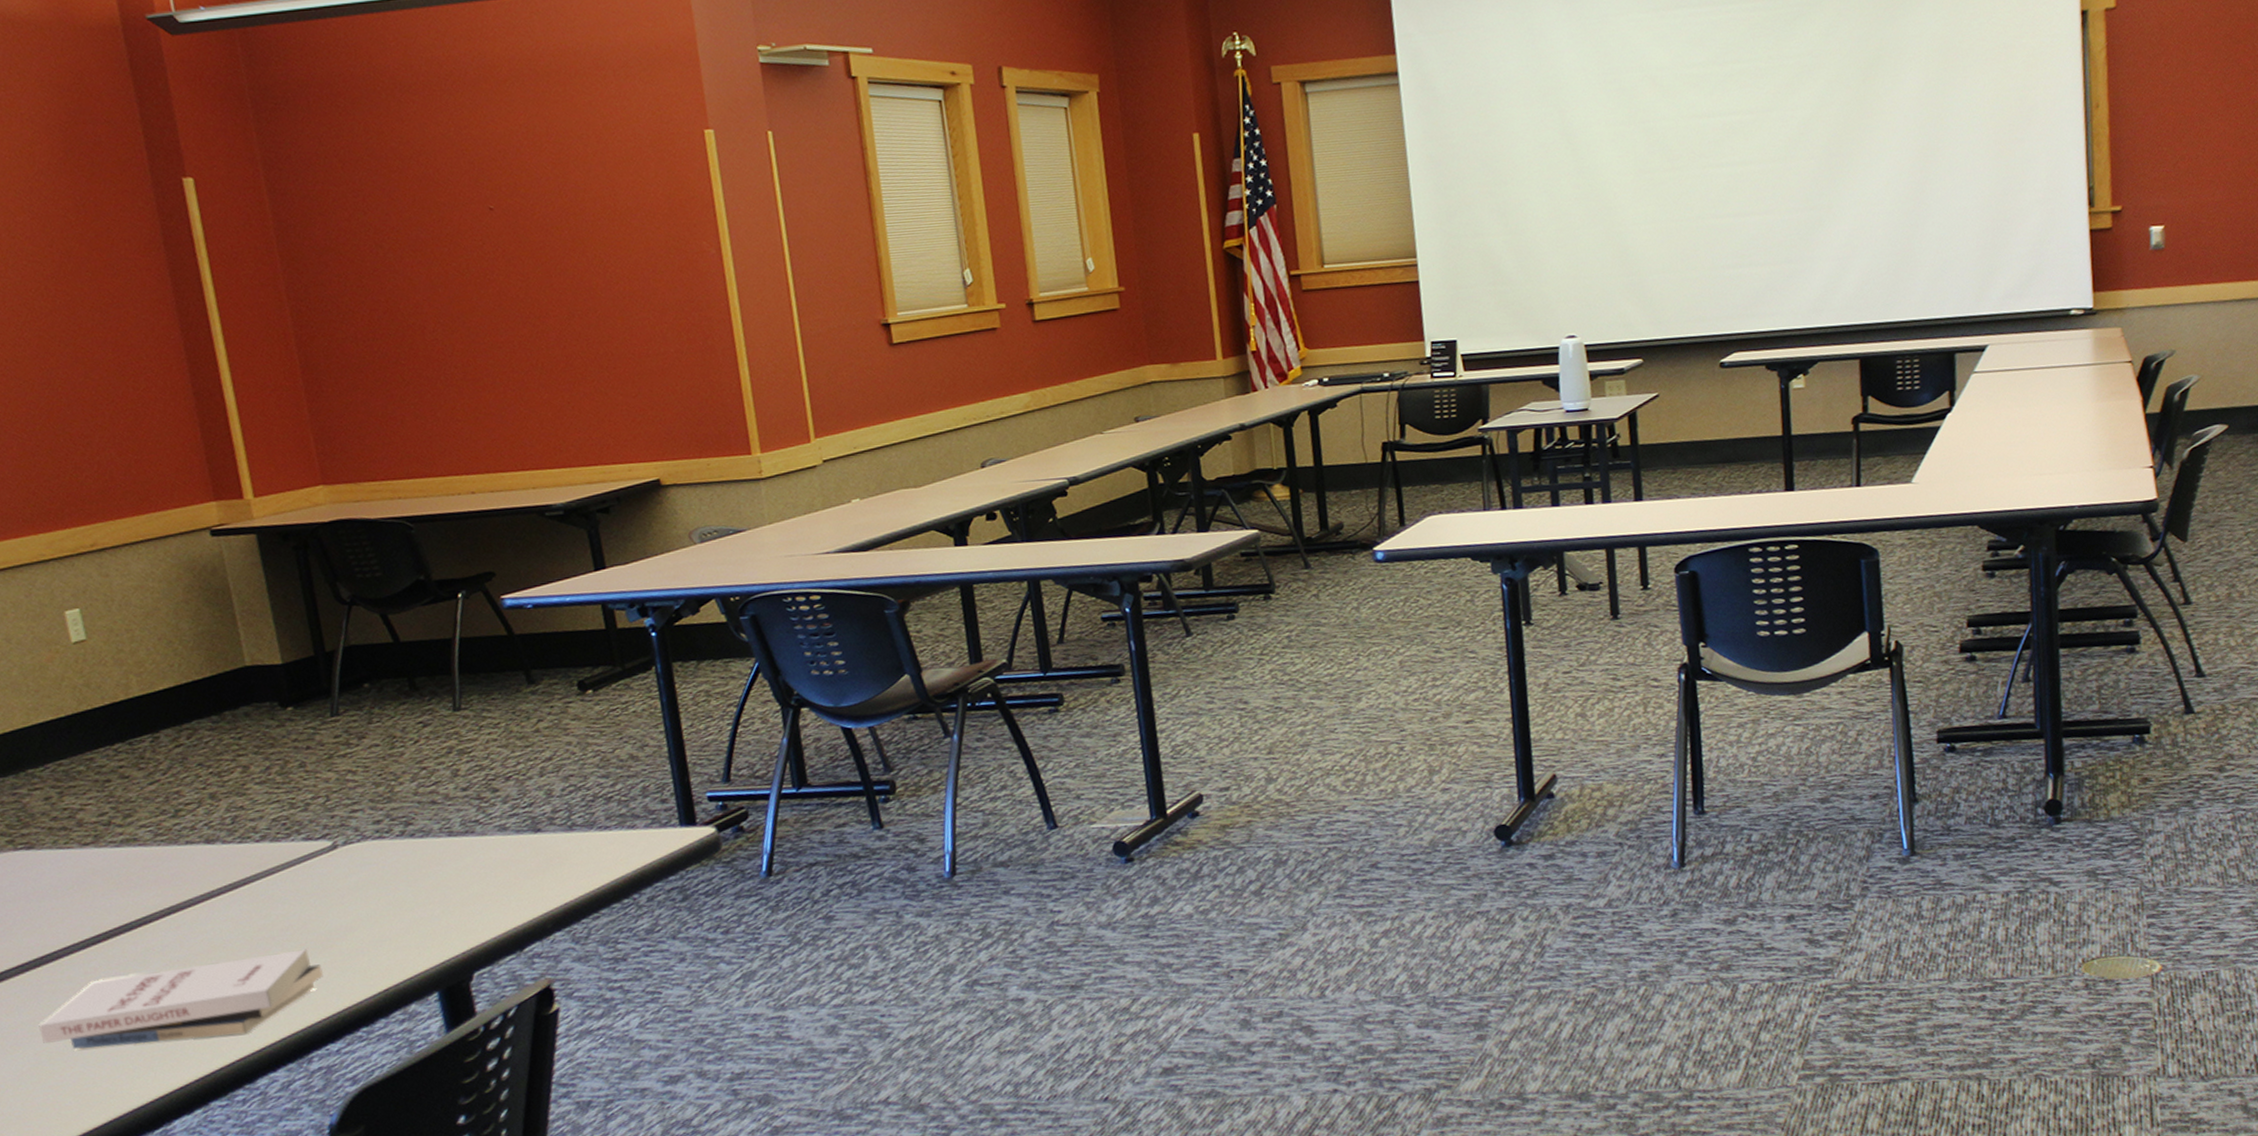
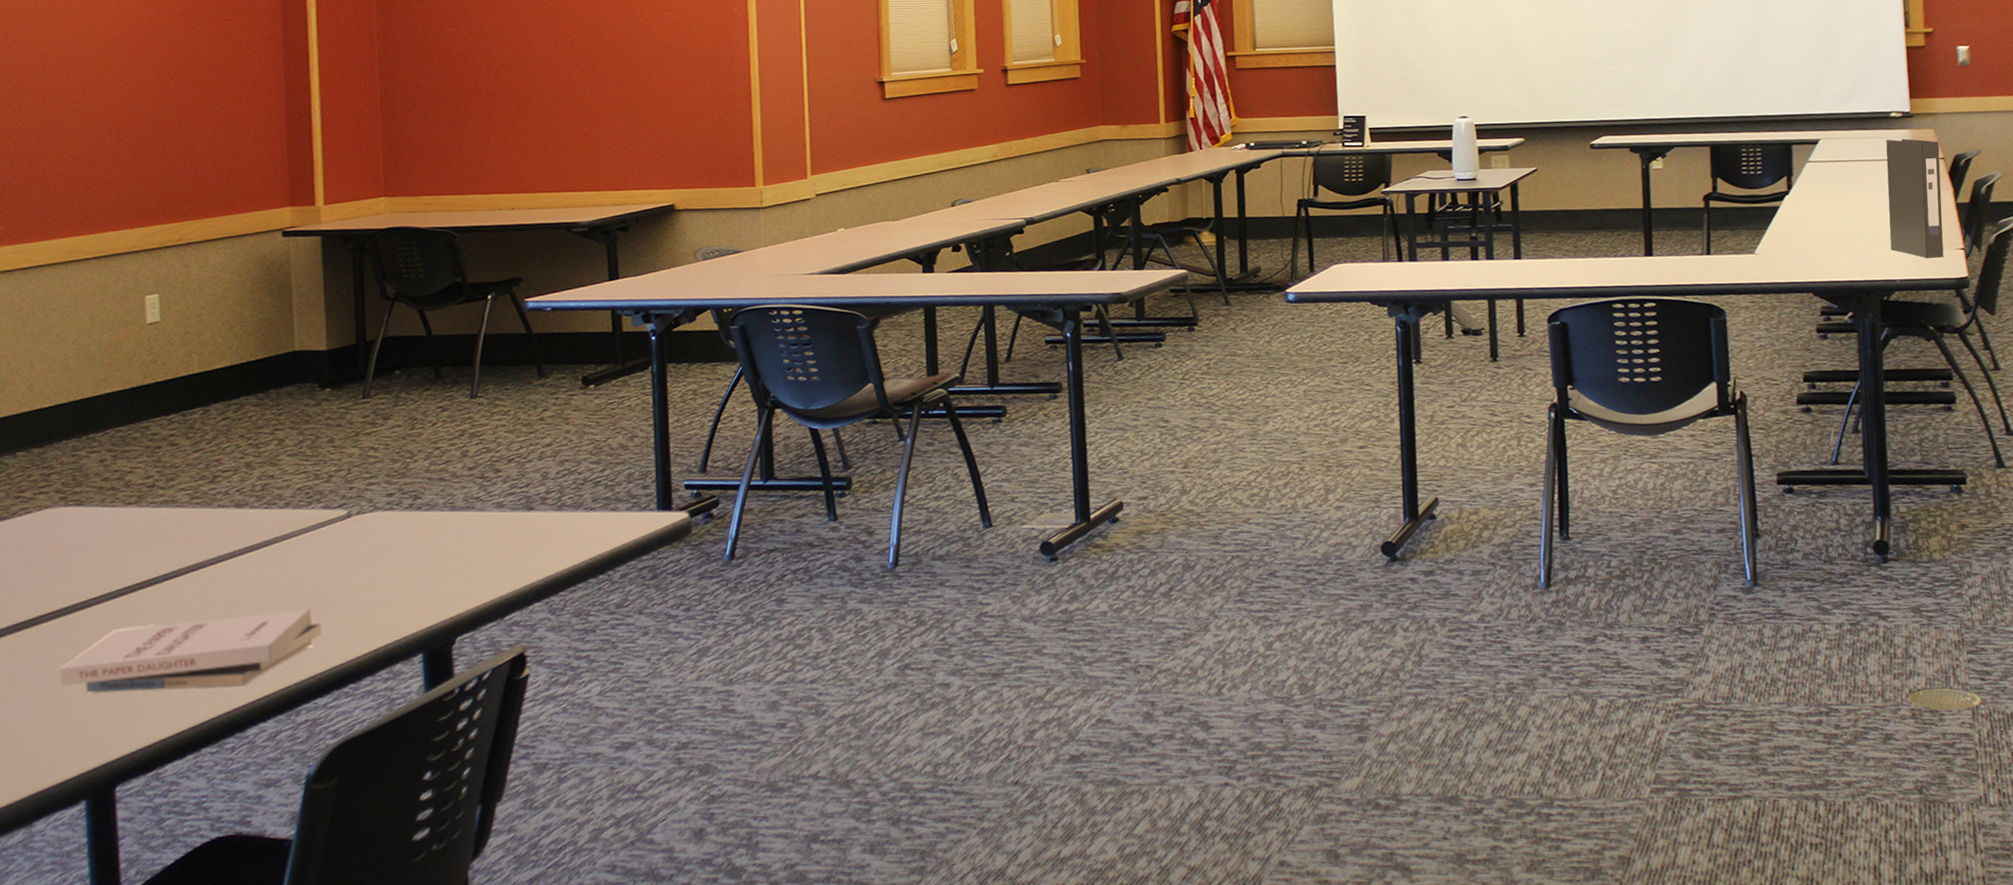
binder: none [2064,340,2130,480] -> present [1886,138,1944,258]

